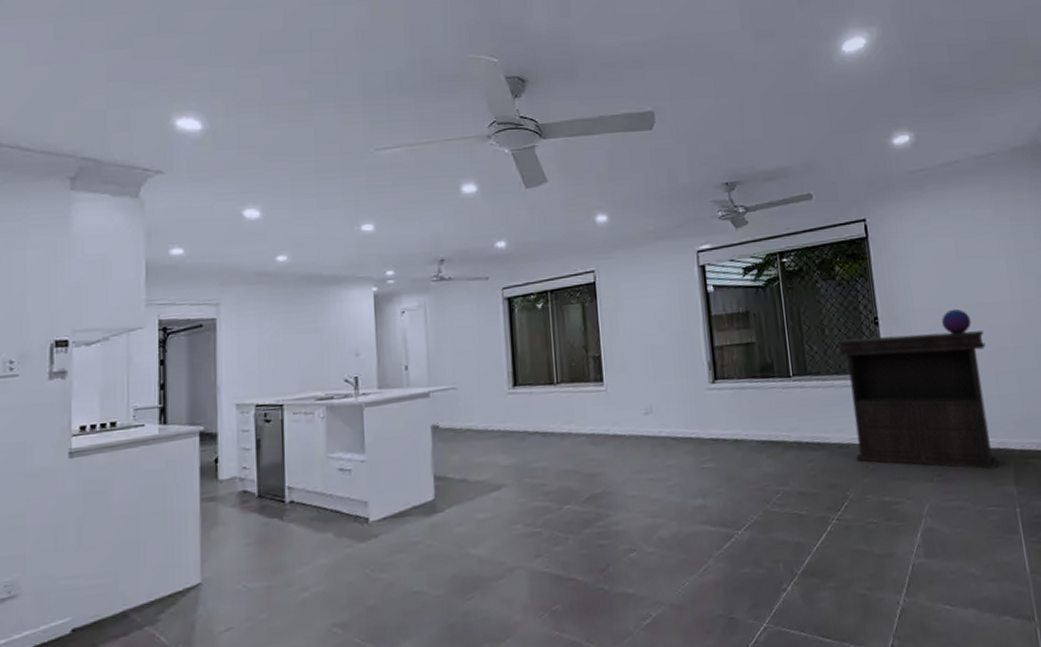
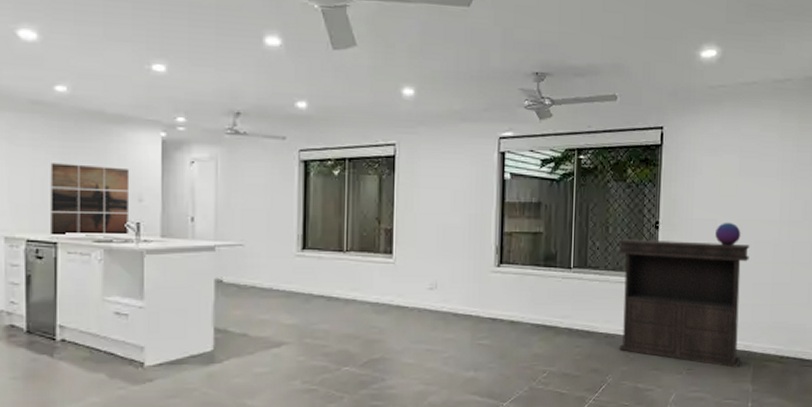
wall art: none [275,325,348,400] -> present [50,163,130,237]

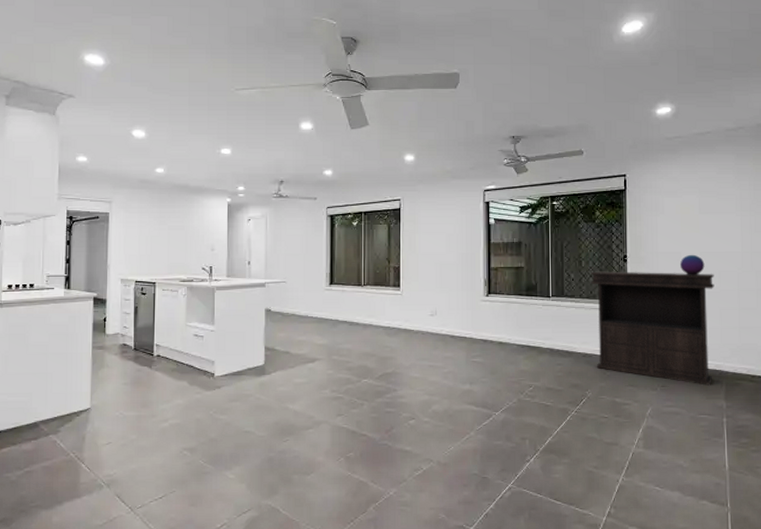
wall art: present [50,163,130,237] -> none [151,224,206,279]

